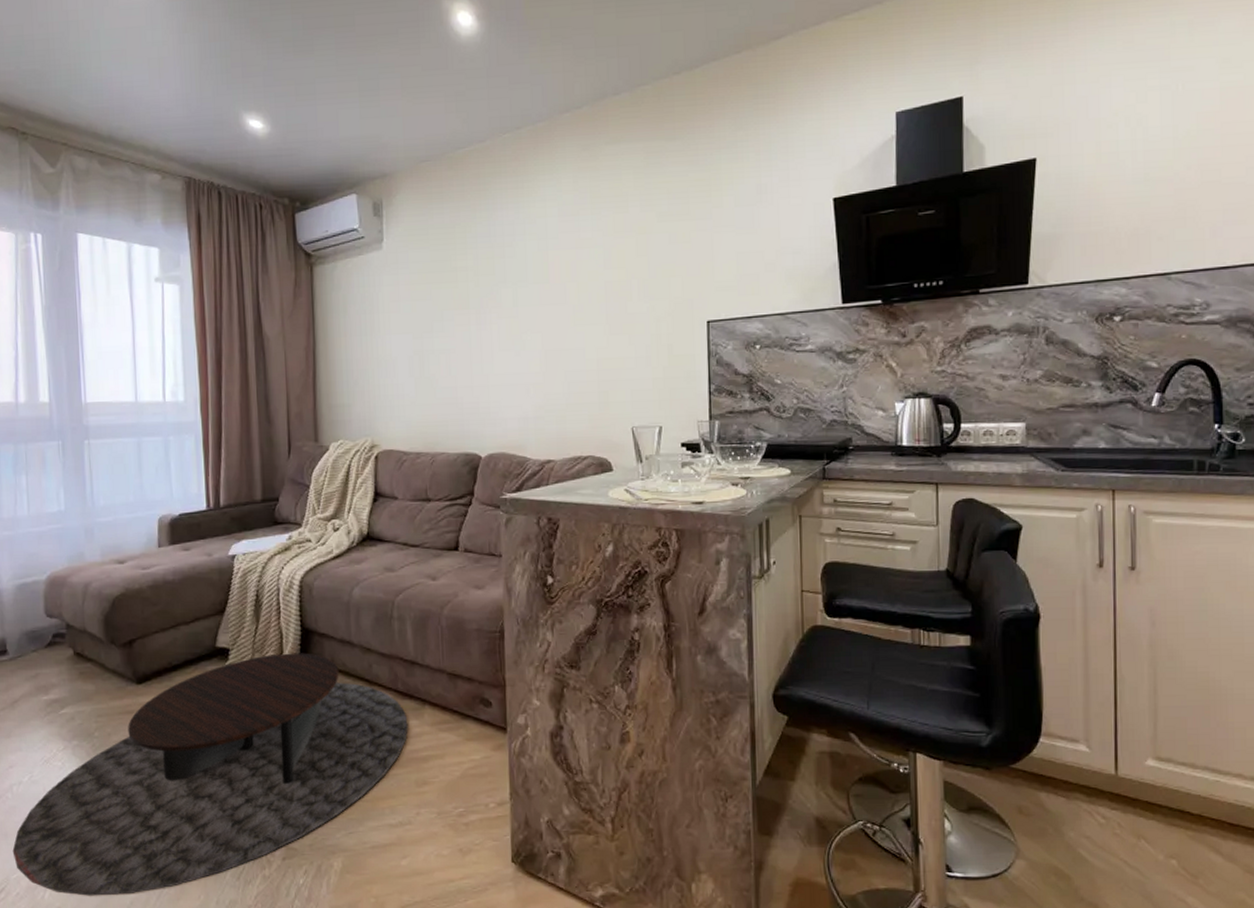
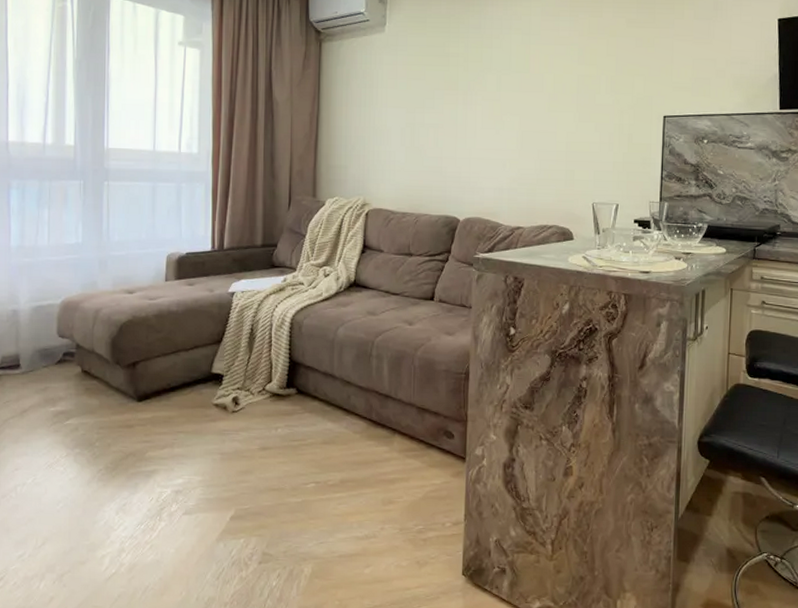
coffee table: present [12,653,408,896] -> none [13,381,379,588]

